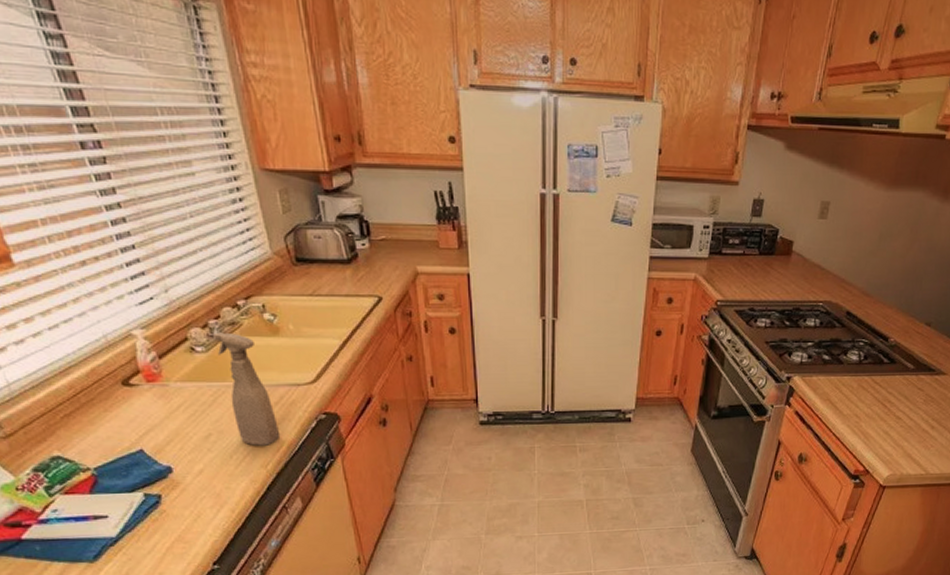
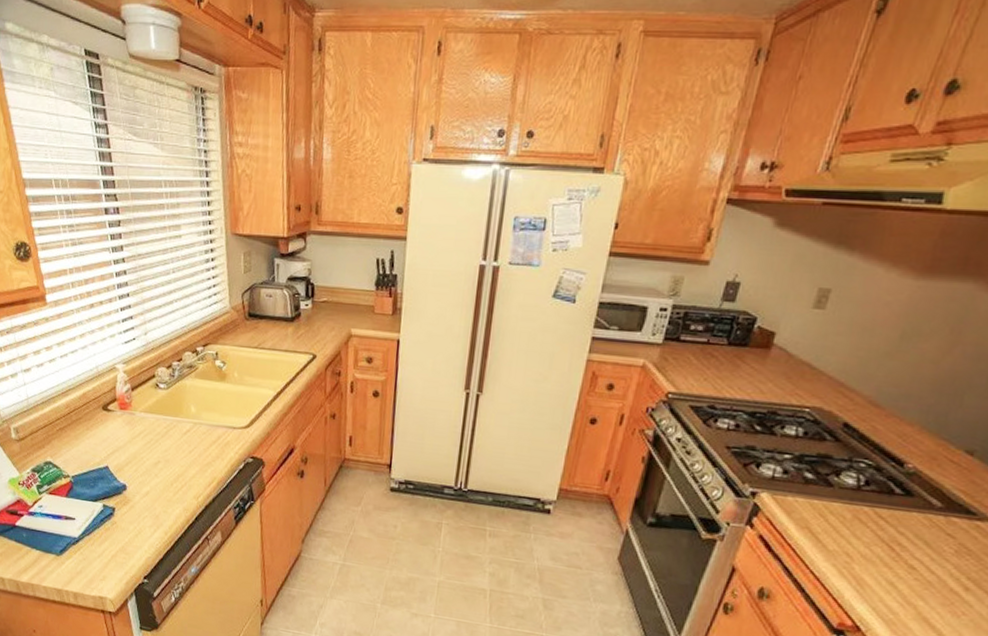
spray bottle: present [213,332,281,446] -> none [174,373,213,479]

